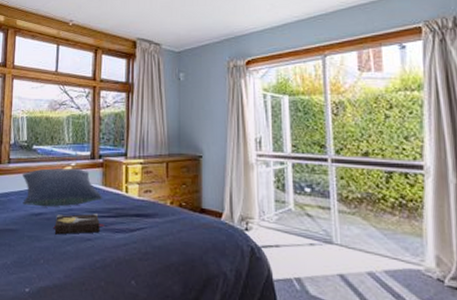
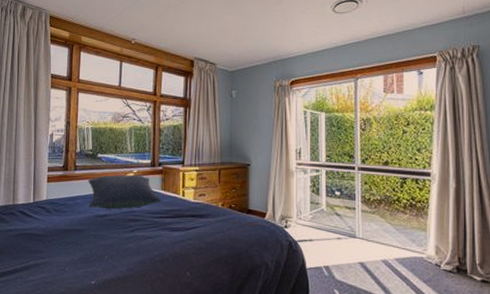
hardback book: present [53,214,105,235] -> none [117,215,164,234]

